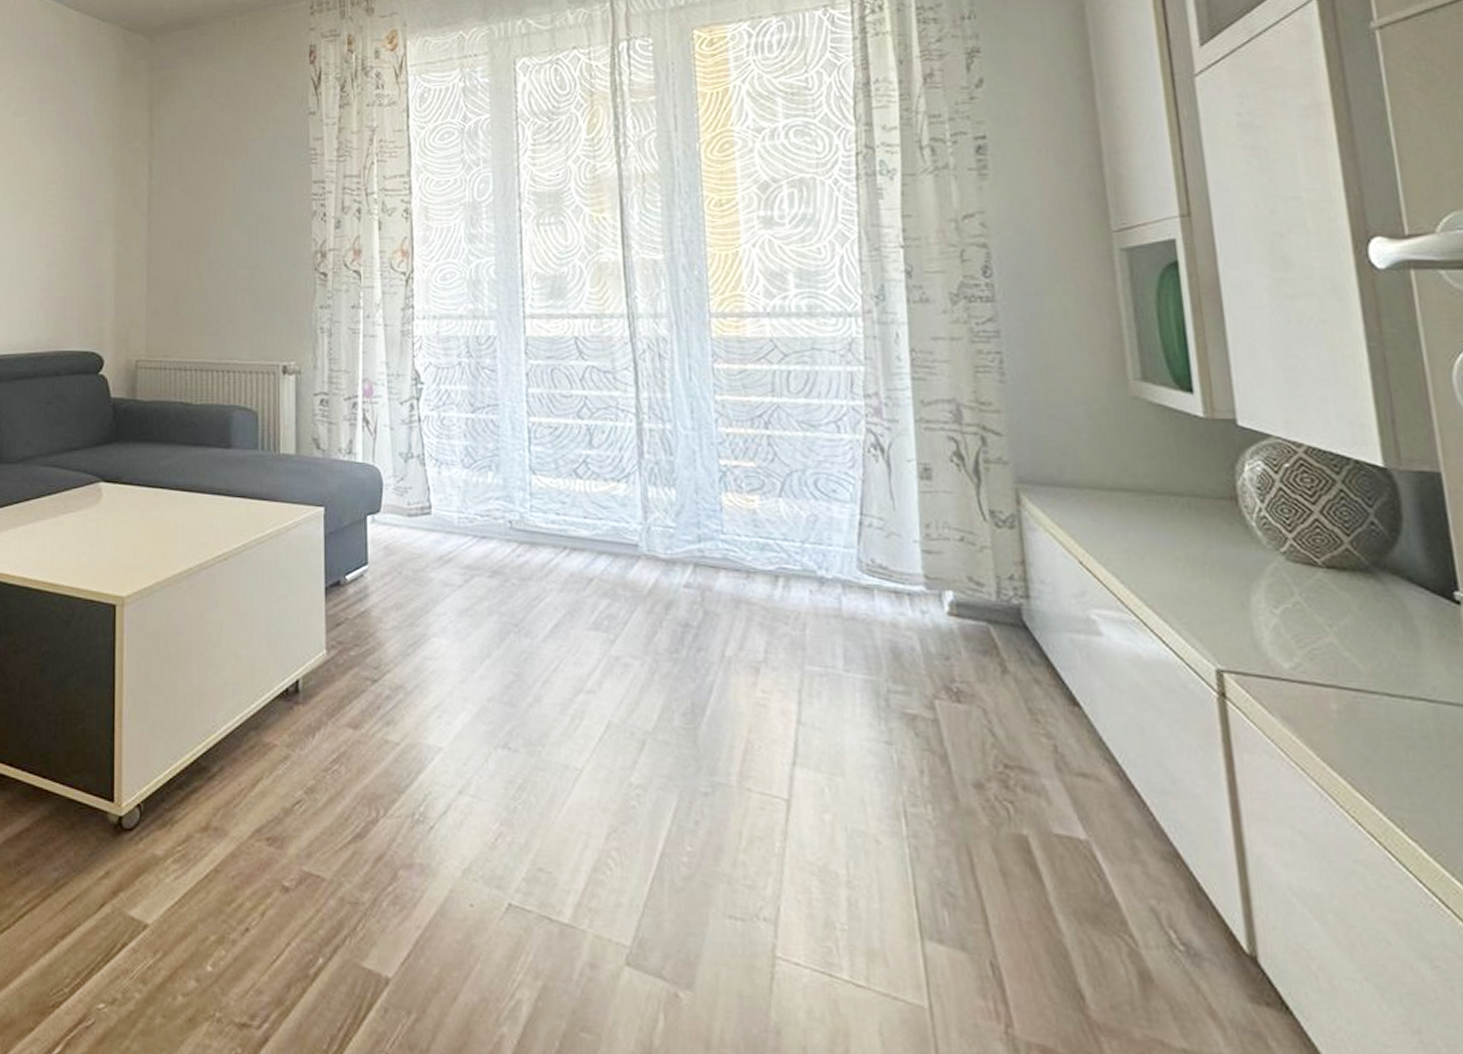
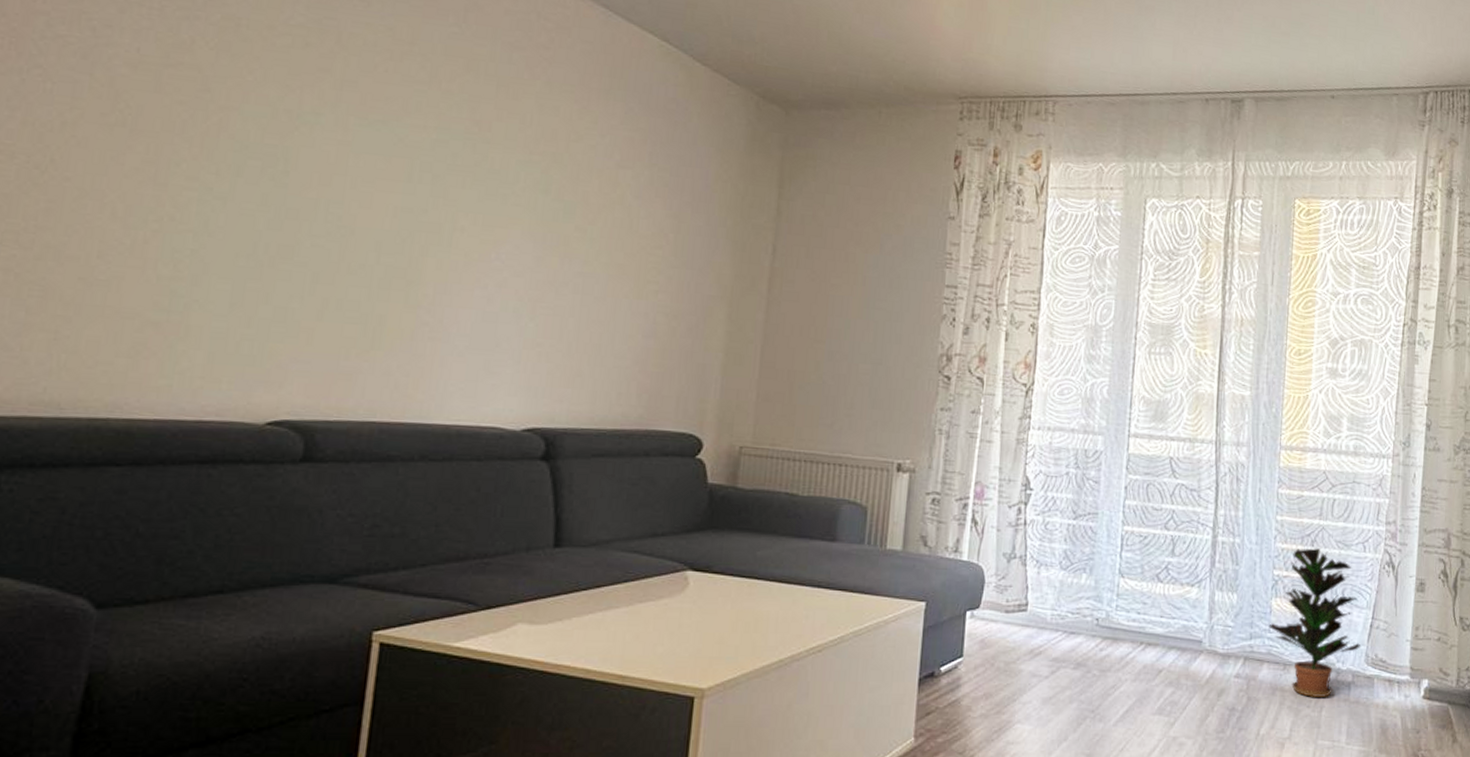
potted plant: none [720,431,850,613] -> present [1268,548,1361,698]

